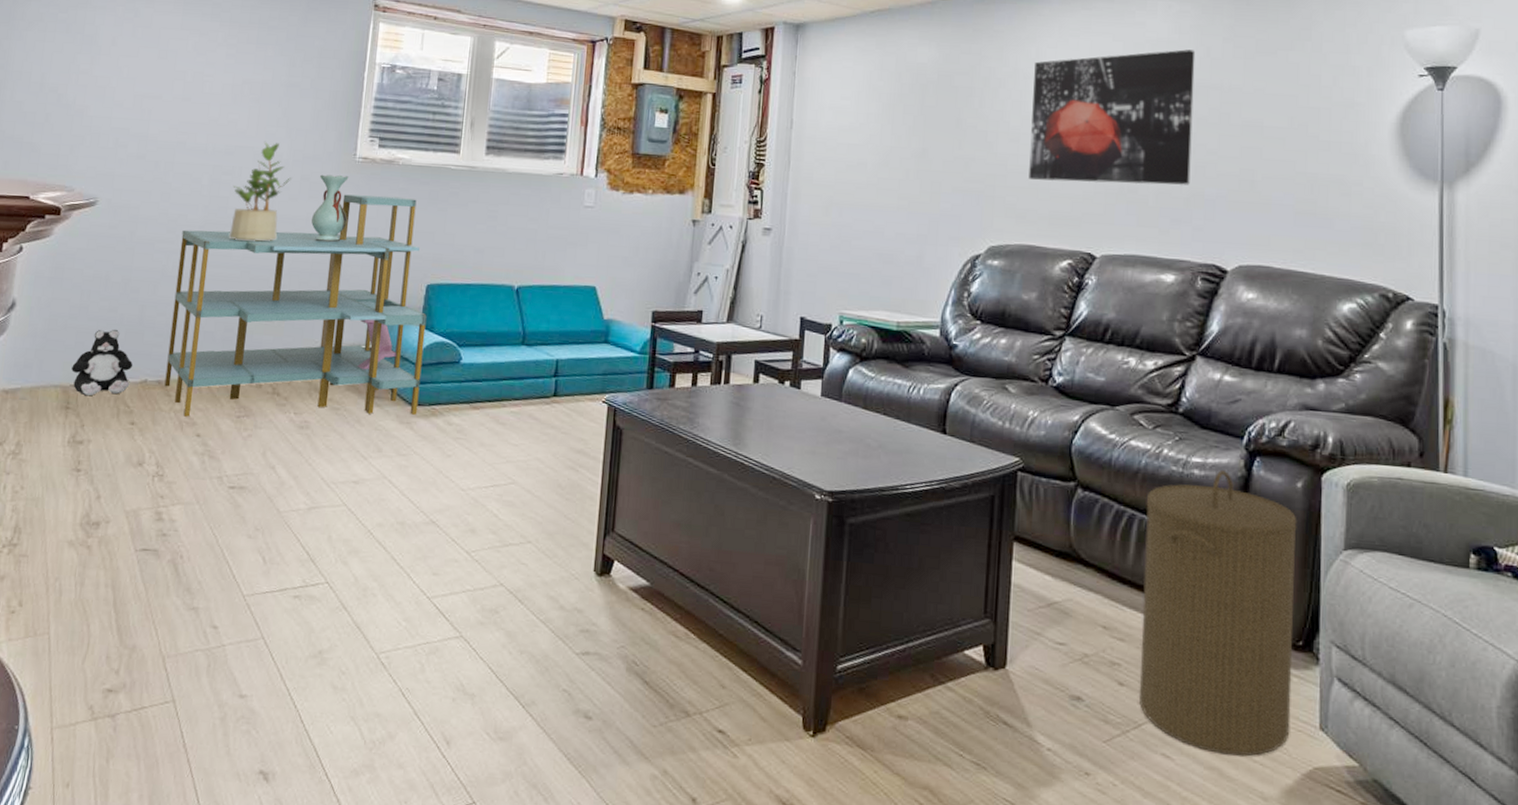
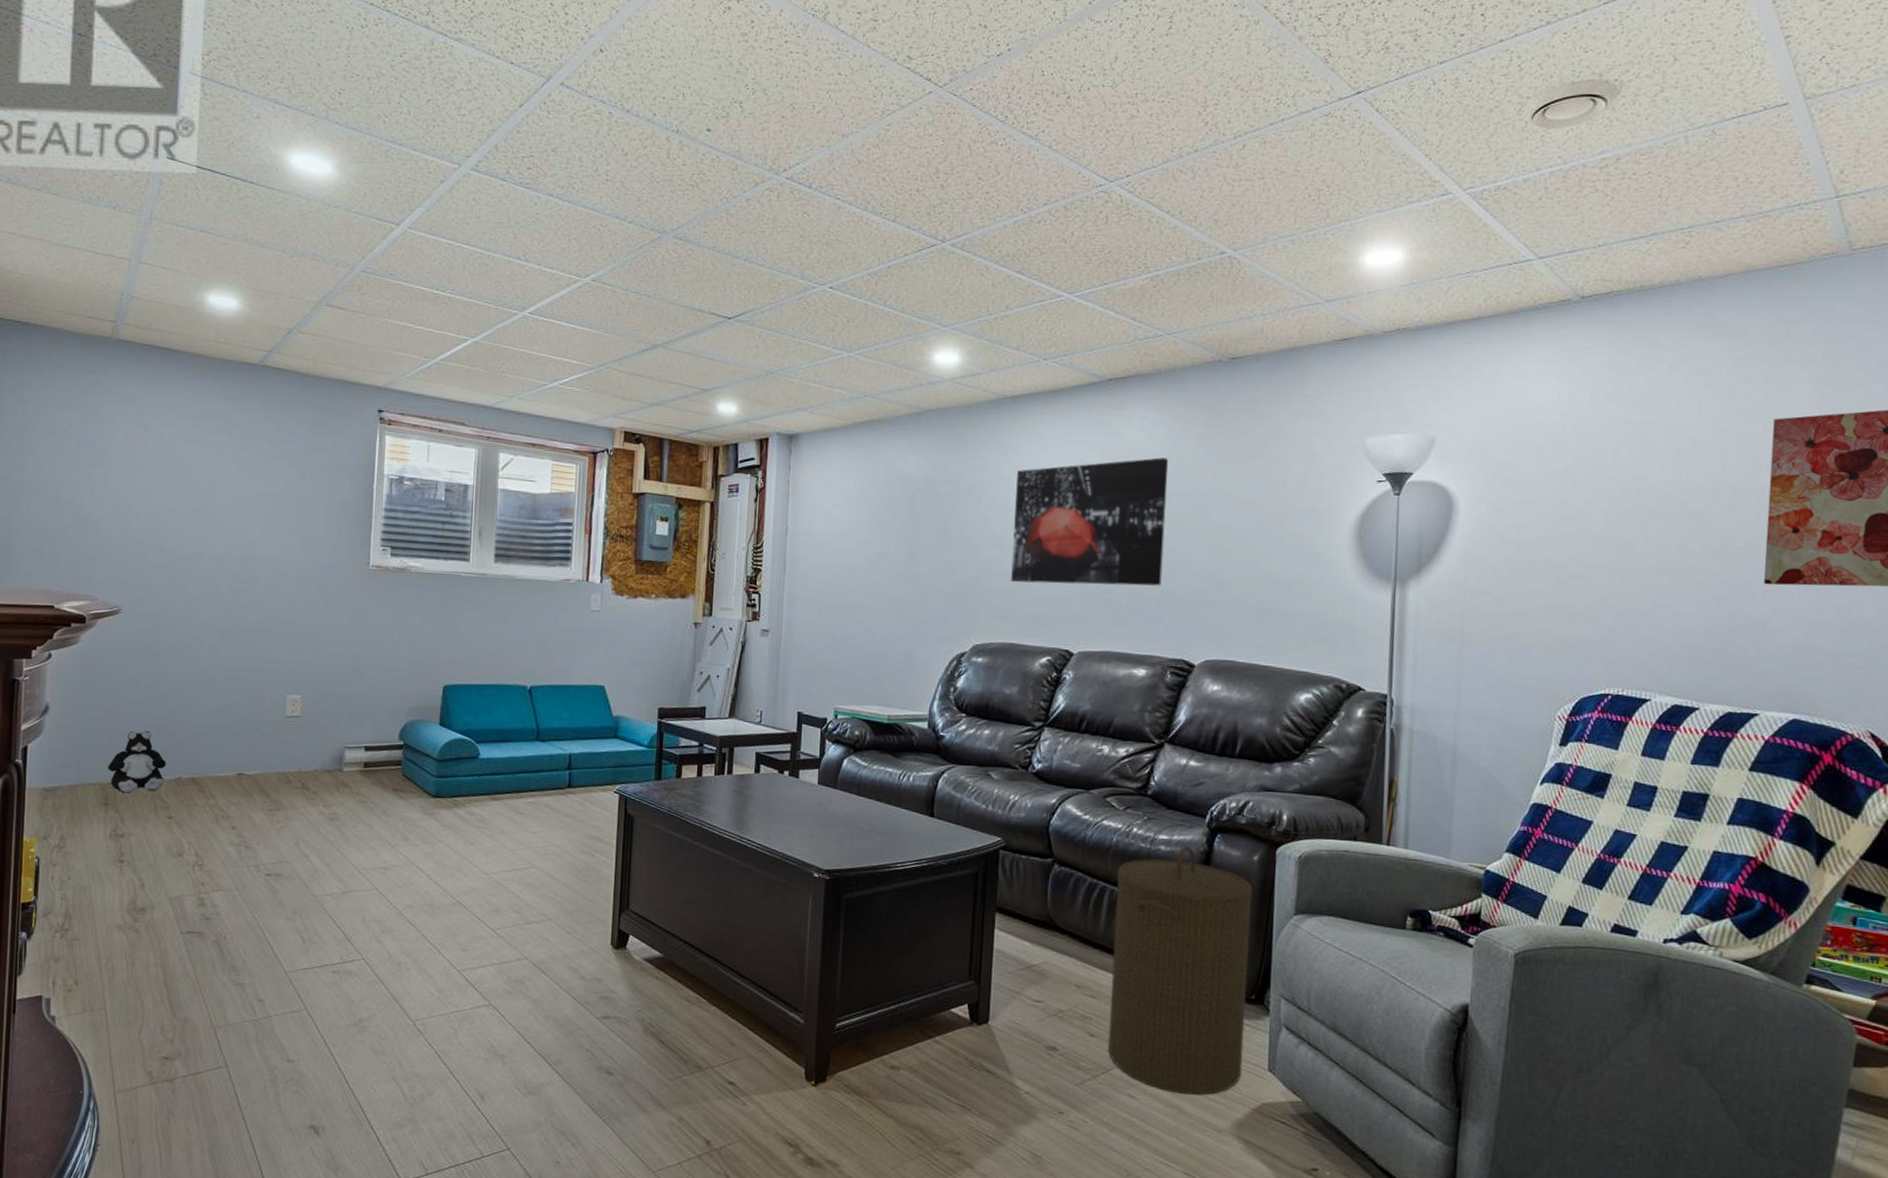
shelving unit: present [164,194,427,417] -> none [198,601,445,811]
potted plant: present [229,141,292,242] -> none [251,551,308,647]
decorative vase: present [311,174,349,243] -> none [330,582,364,647]

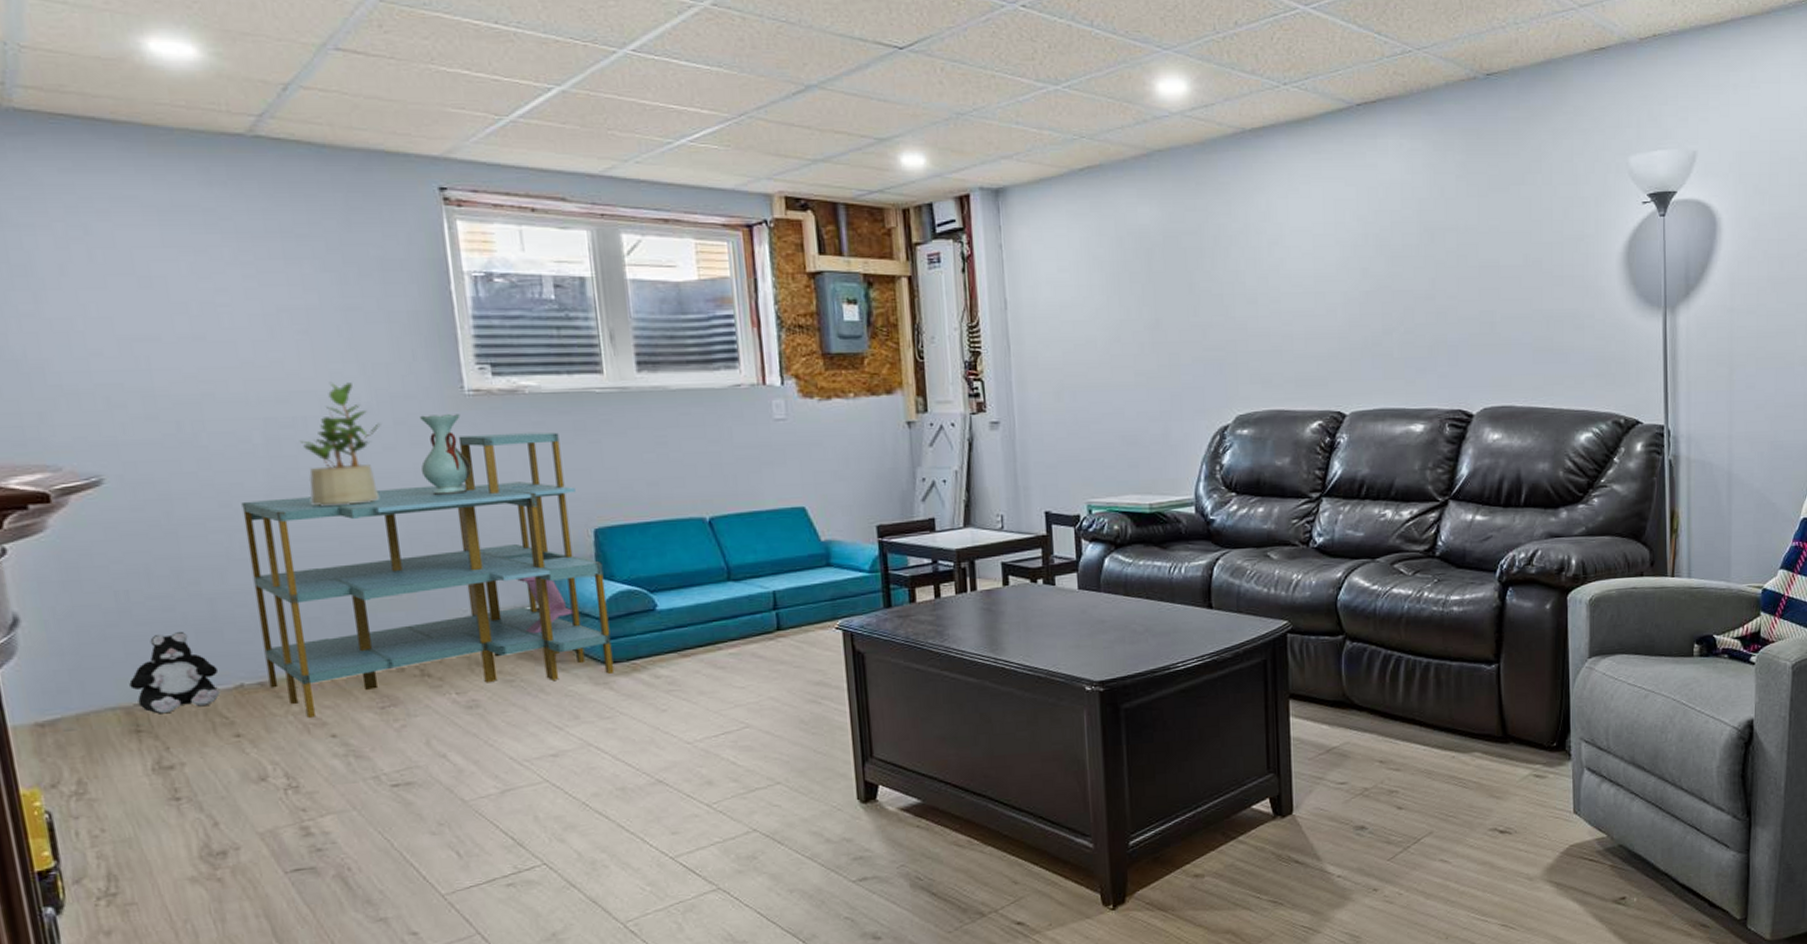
shelving unit: none [198,601,445,811] -> present [241,432,615,718]
potted plant: none [251,551,308,647] -> present [299,381,381,506]
decorative vase: none [330,582,364,647] -> present [420,414,471,496]
wall art: present [1011,457,1169,586] -> none [1266,191,1432,341]
laundry hamper: present [1107,845,1253,1095] -> none [1411,603,1549,850]

